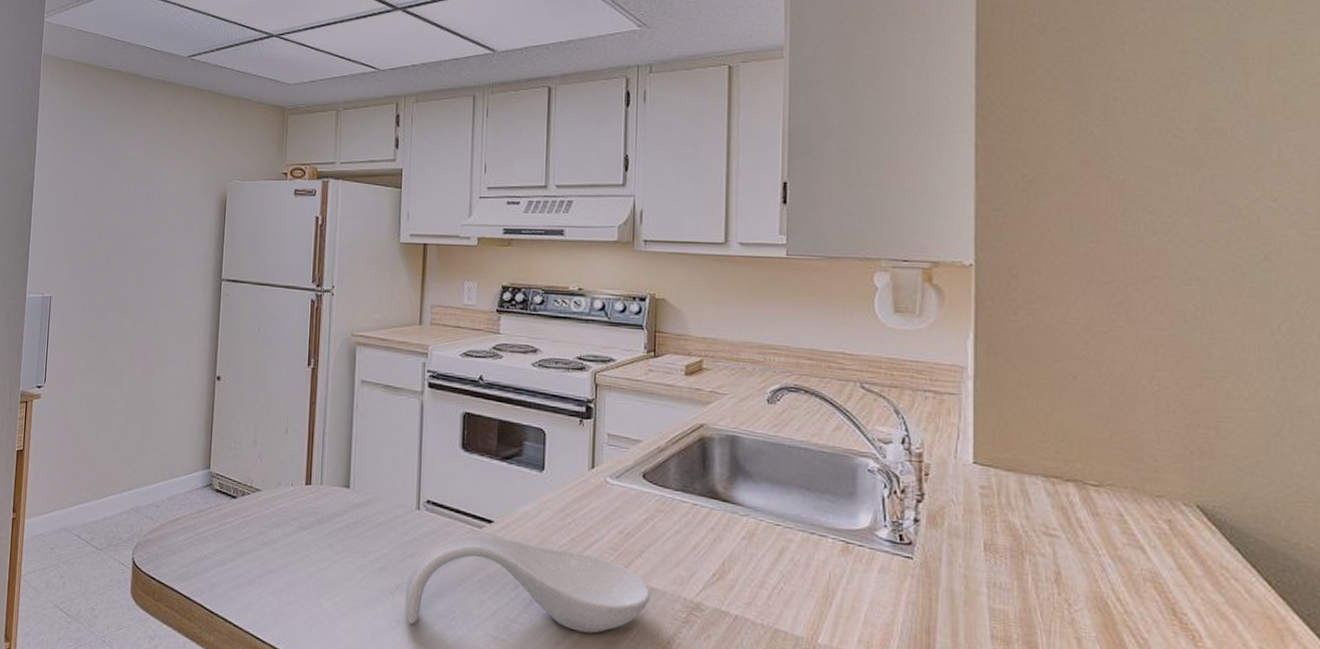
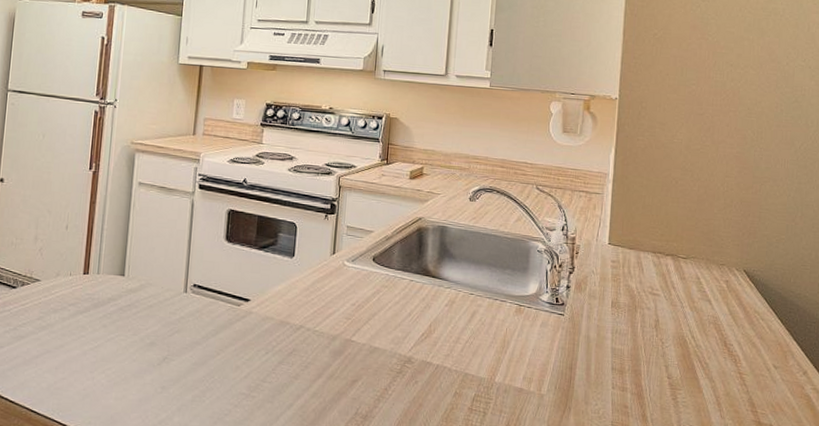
spoon rest: present [404,534,651,634] -> none [170,311,374,389]

